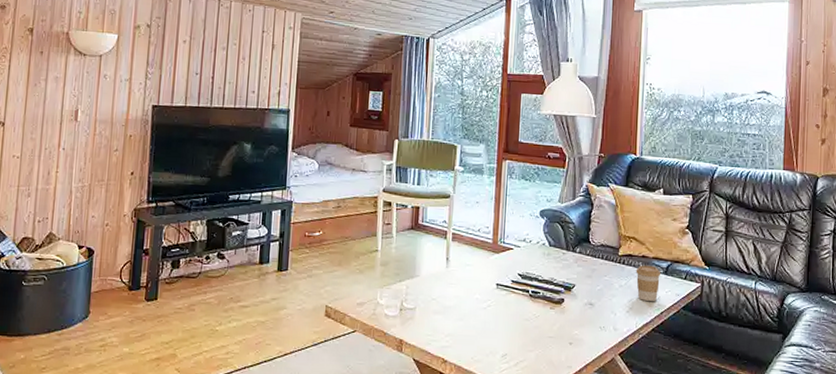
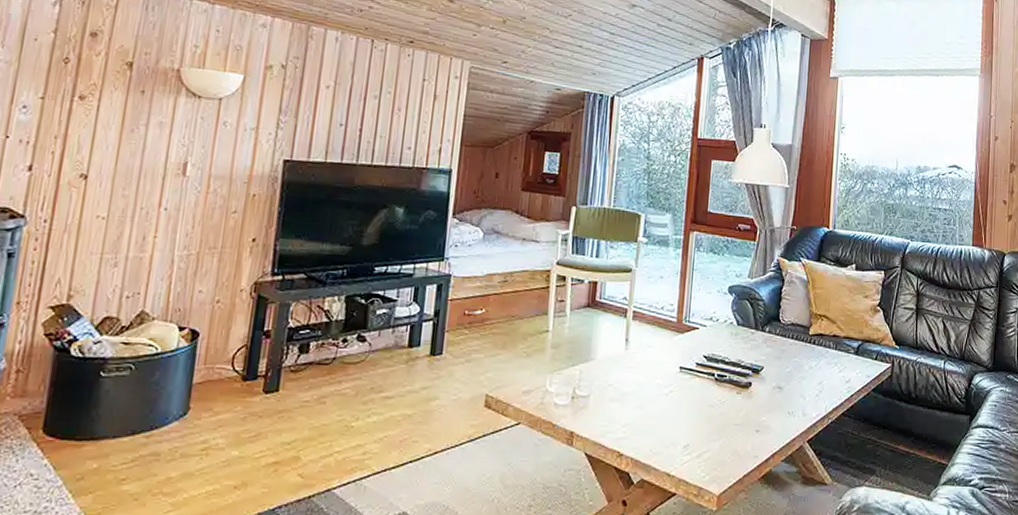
coffee cup: present [635,265,661,301] -> none [826,345,852,383]

